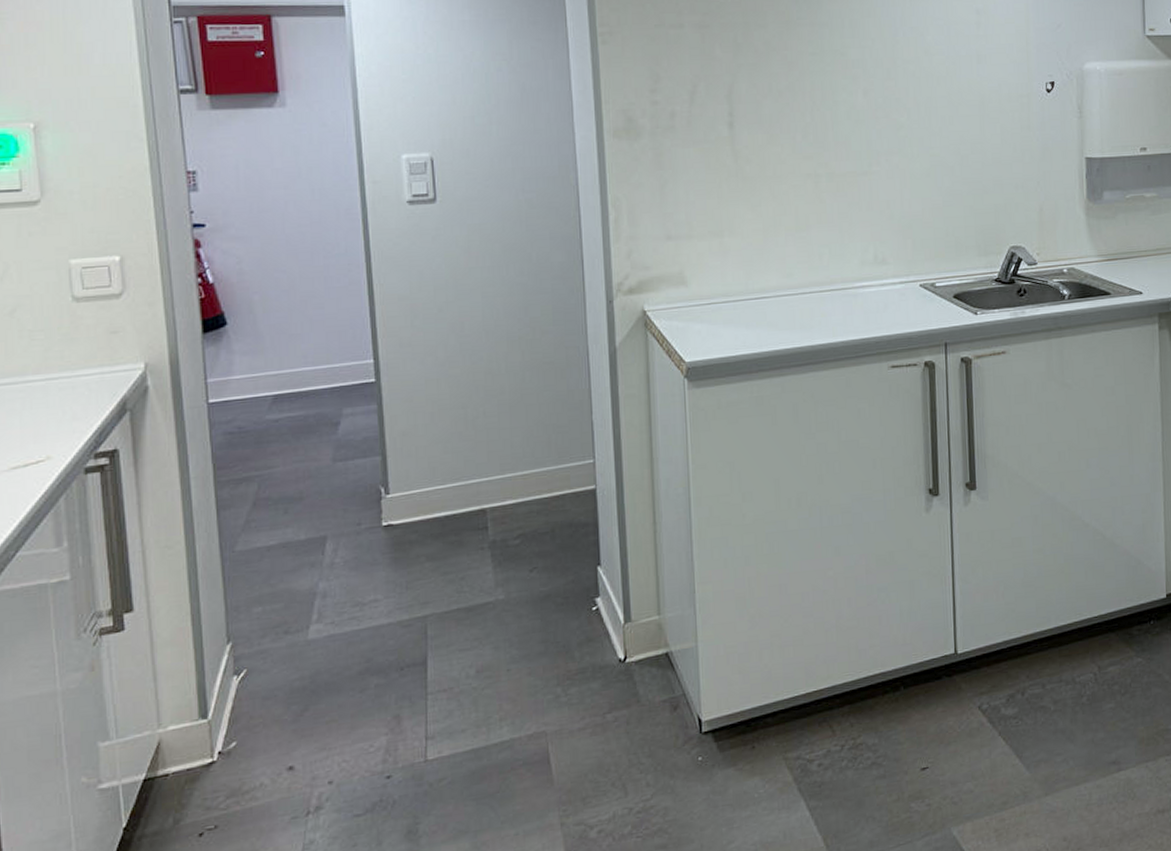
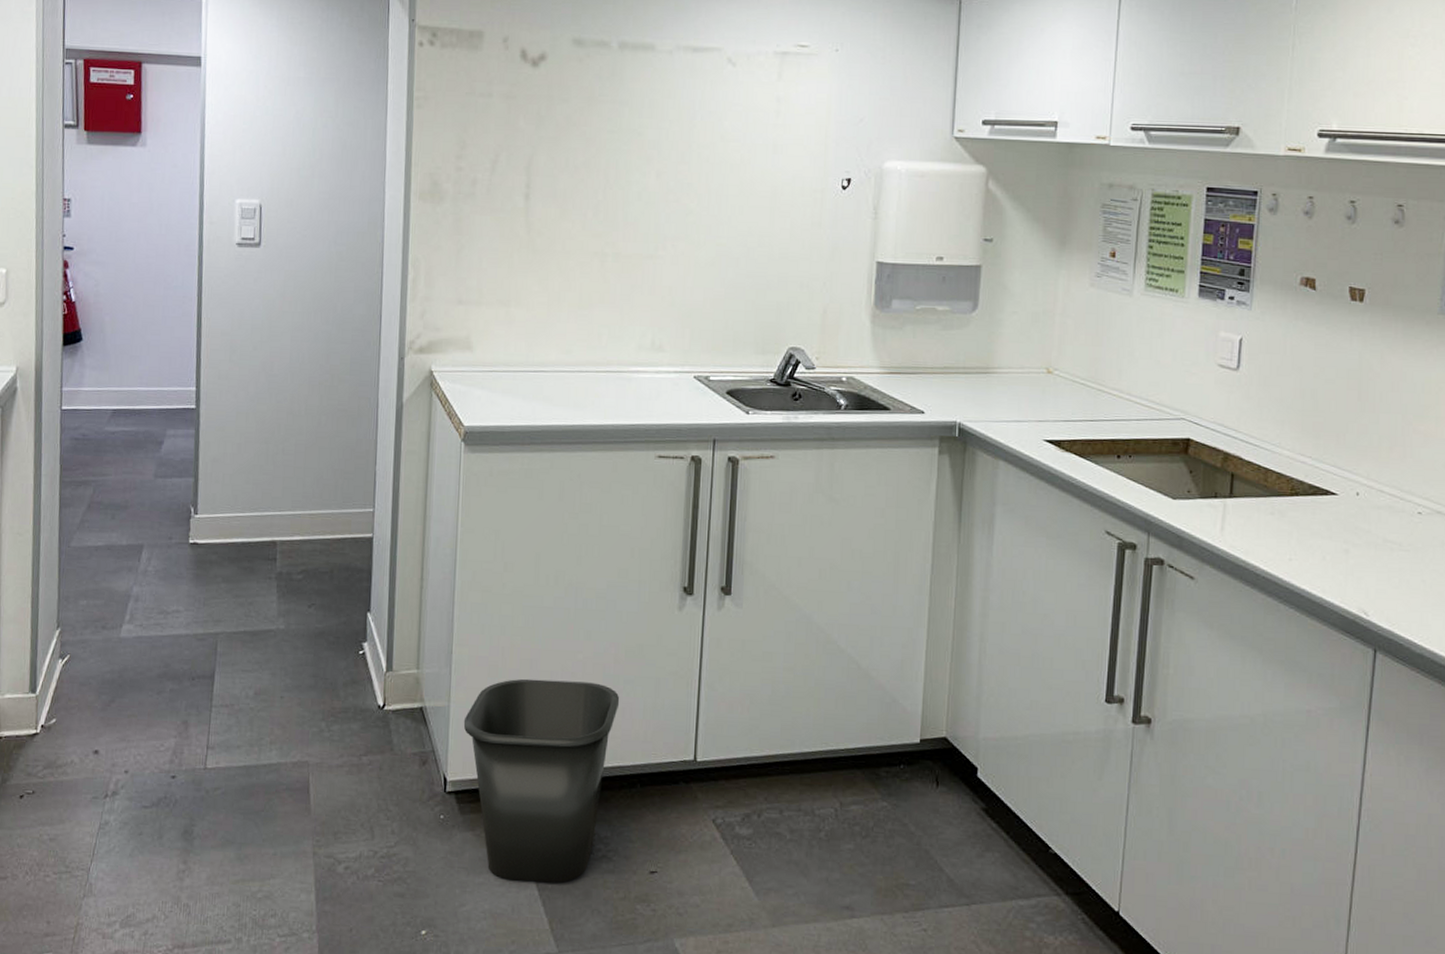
waste bin: none [714,596,876,808] -> present [463,678,620,883]

